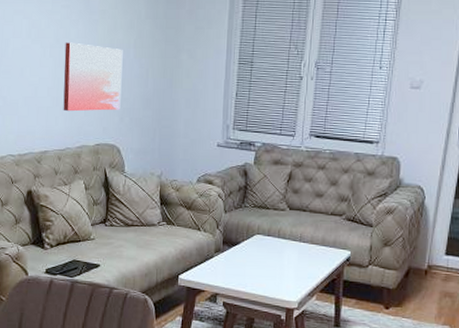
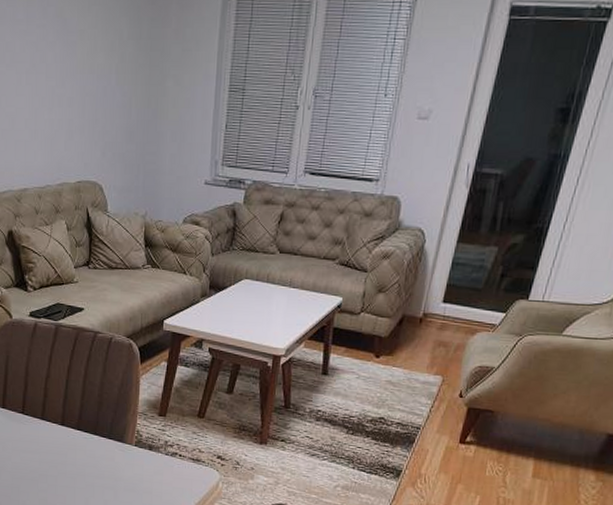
wall art: present [63,42,123,112] -> none [41,67,104,146]

